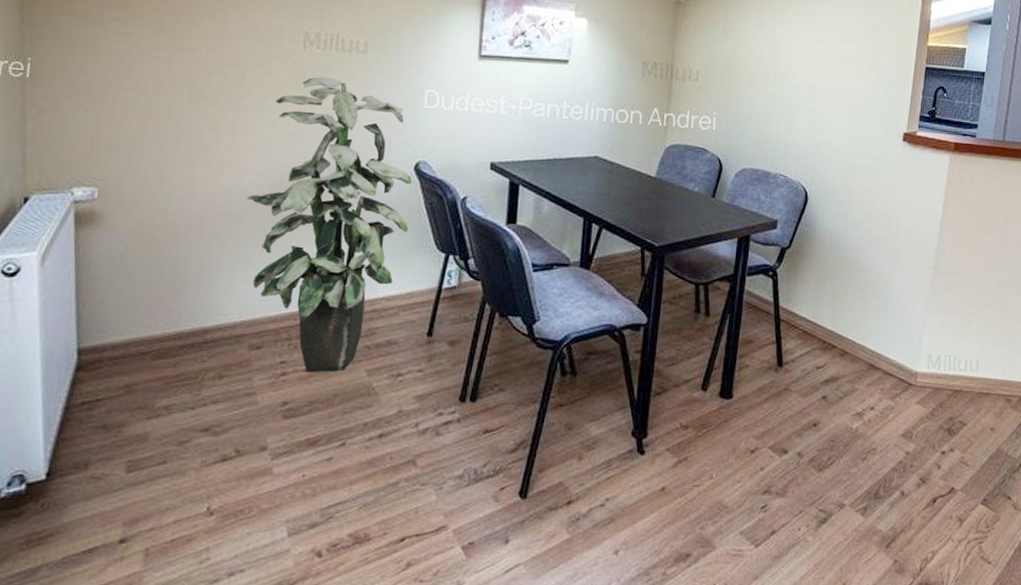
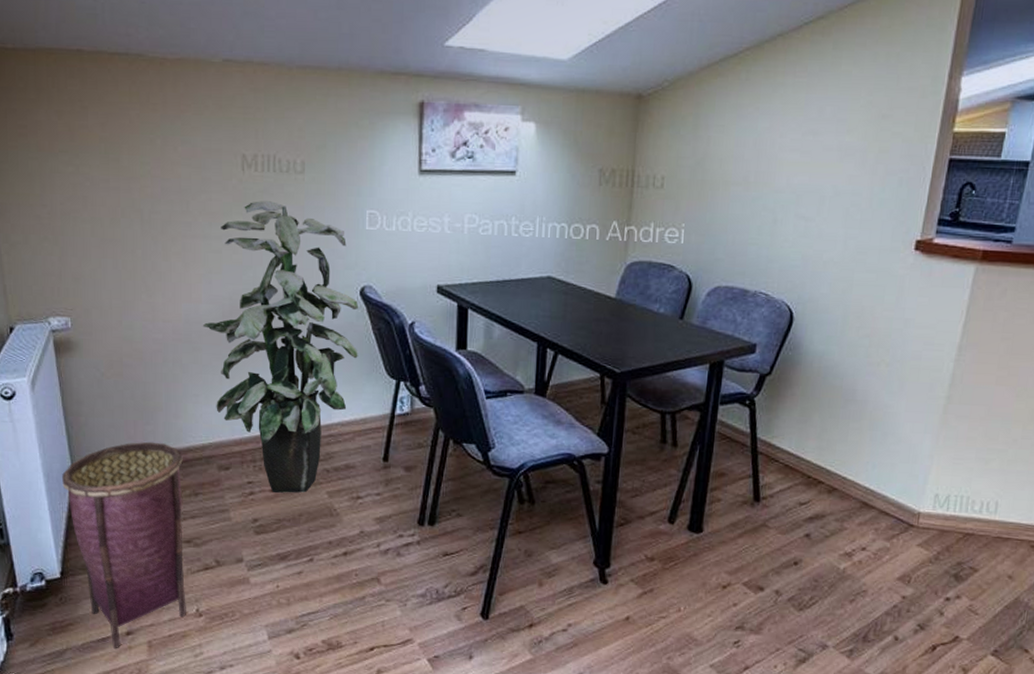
woven basket: none [63,320,210,561] -> present [62,441,186,649]

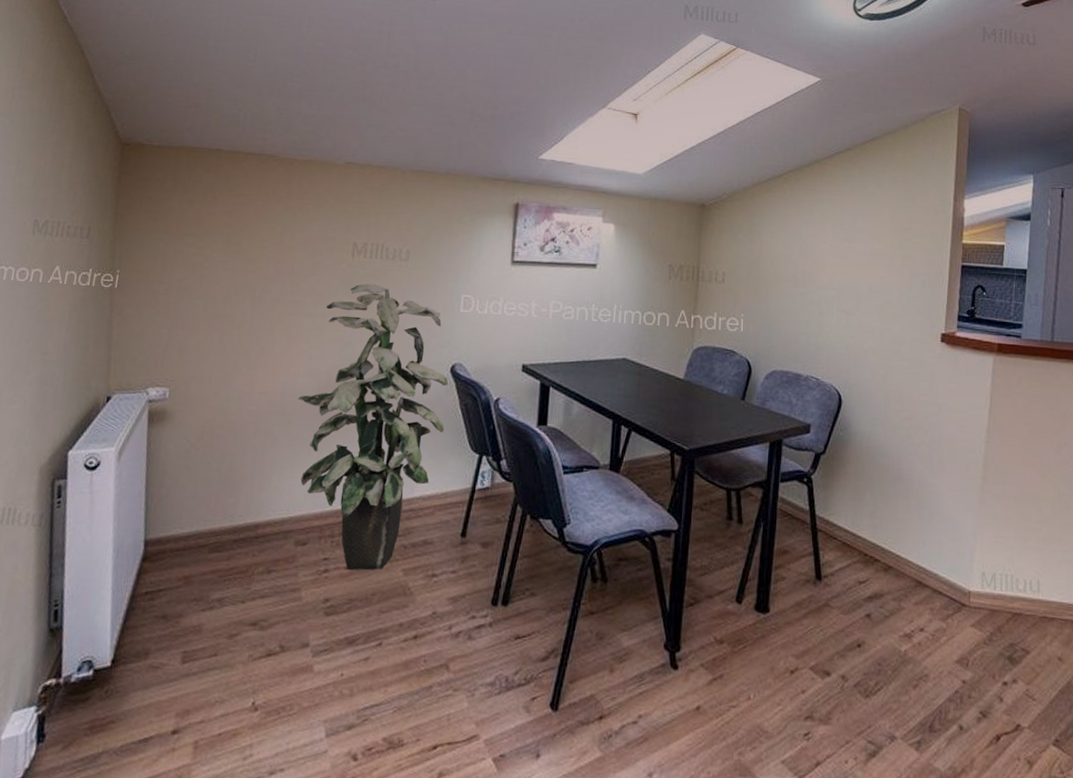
woven basket: present [62,441,186,649] -> none [131,515,261,752]

